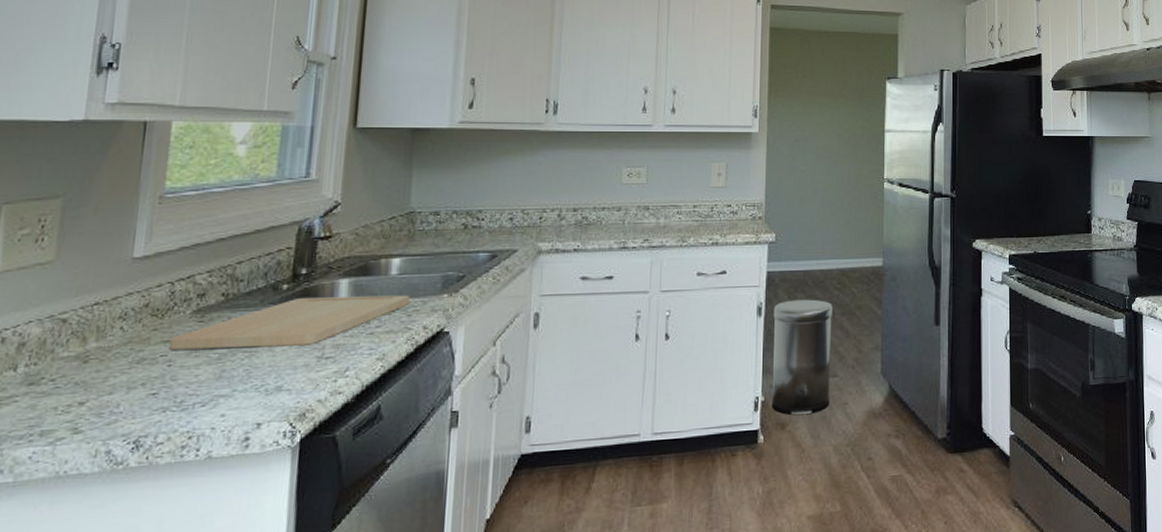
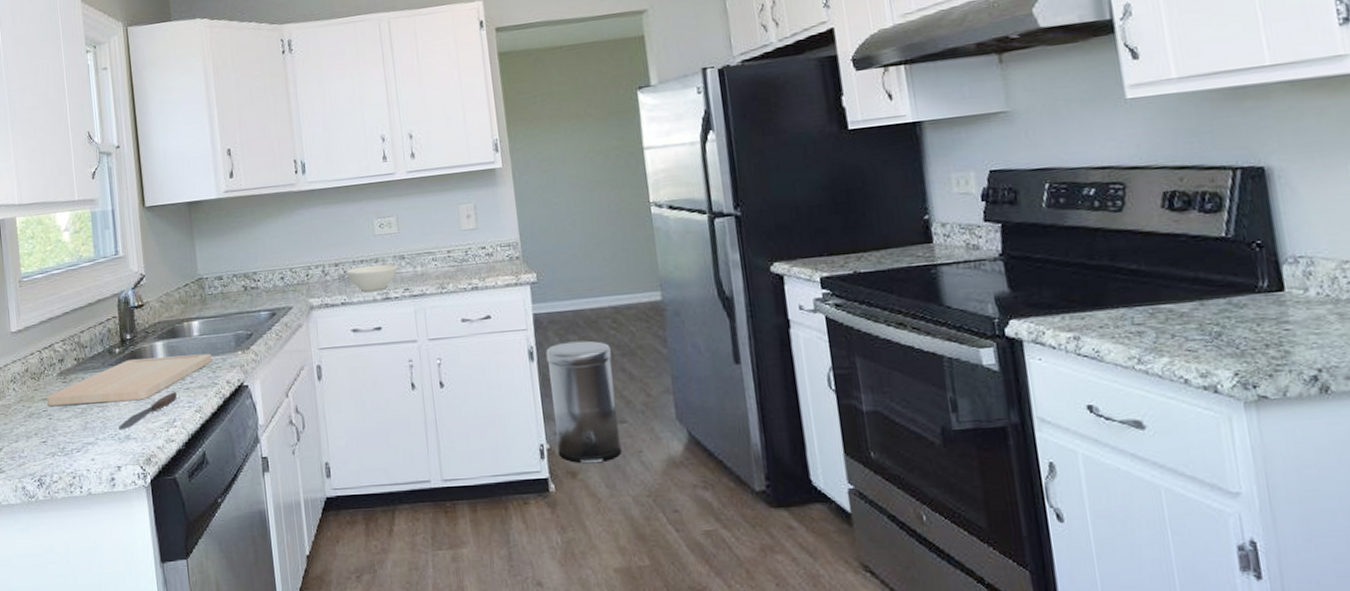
knife: none [268,337,356,381] -> present [119,392,177,431]
bowl: none [584,213,641,240] -> present [345,263,398,293]

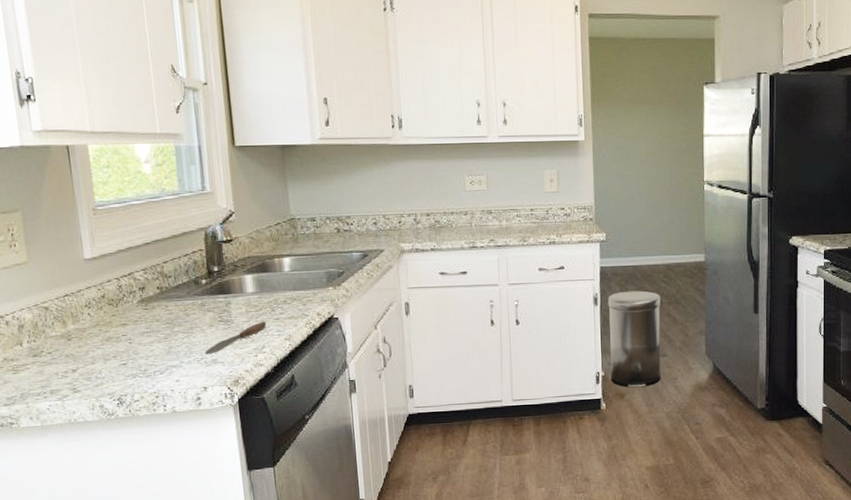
cutting board: present [47,353,213,406] -> none [126,288,304,331]
bowl: present [345,263,398,293] -> none [436,216,485,241]

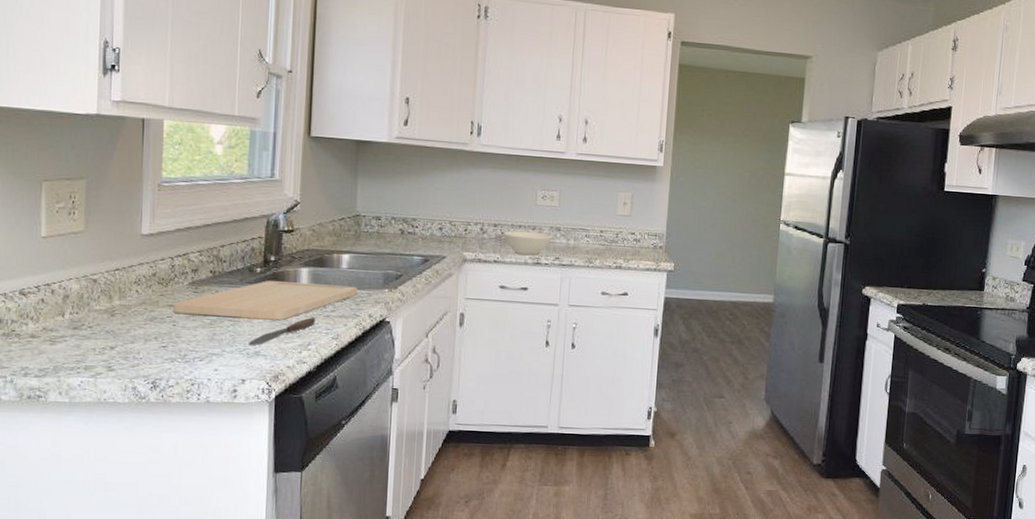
cutting board: none [126,288,304,331] -> present [173,280,358,321]
bowl: none [436,216,485,241] -> present [503,230,553,256]
pedal bin: present [608,290,661,388] -> none [663,325,724,428]

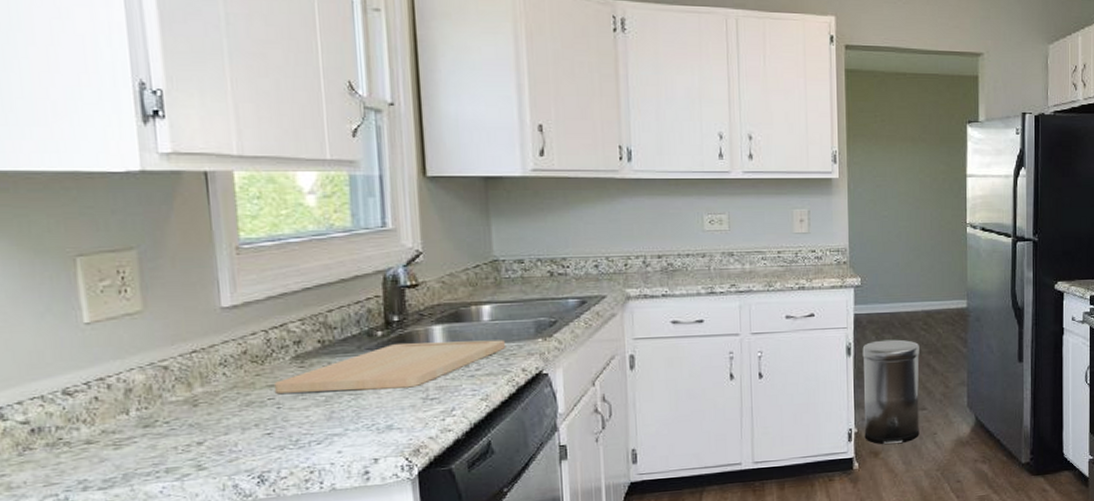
knife: present [249,317,315,346] -> none [377,379,458,420]
bowl: present [503,230,553,256] -> none [669,259,726,286]
pedal bin: none [663,325,724,428] -> present [862,339,920,445]

